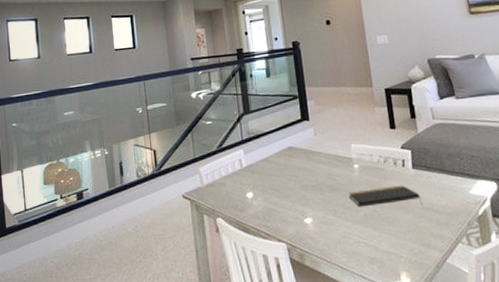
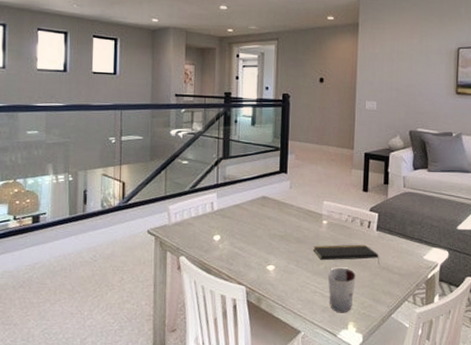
cup: none [368,212,402,263] -> present [327,267,356,313]

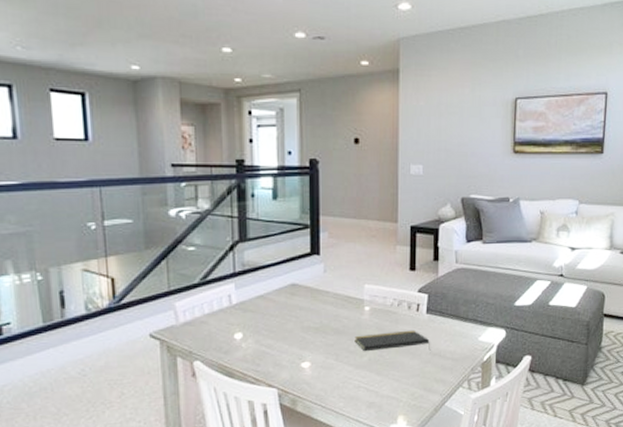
cup: present [327,267,356,313] -> none [372,357,404,407]

